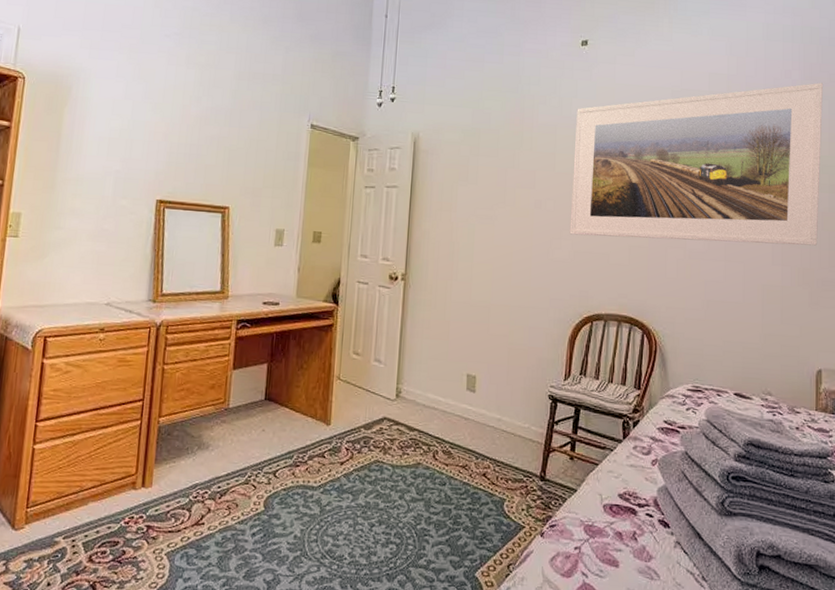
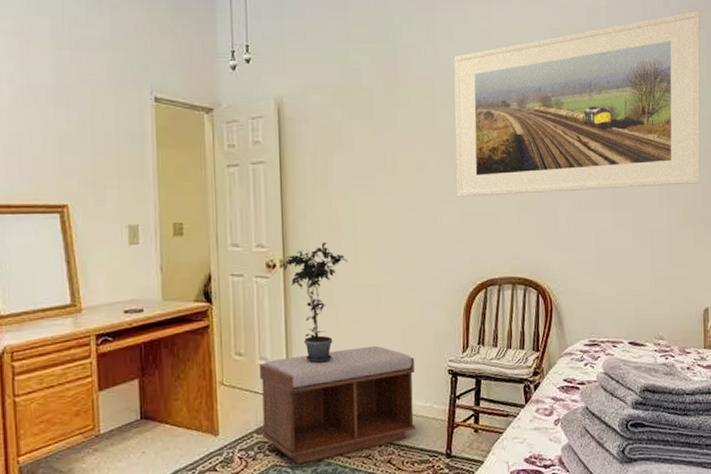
bench: none [368,362,518,464] -> present [260,345,416,465]
potted plant: none [403,262,464,372] -> present [282,242,349,363]

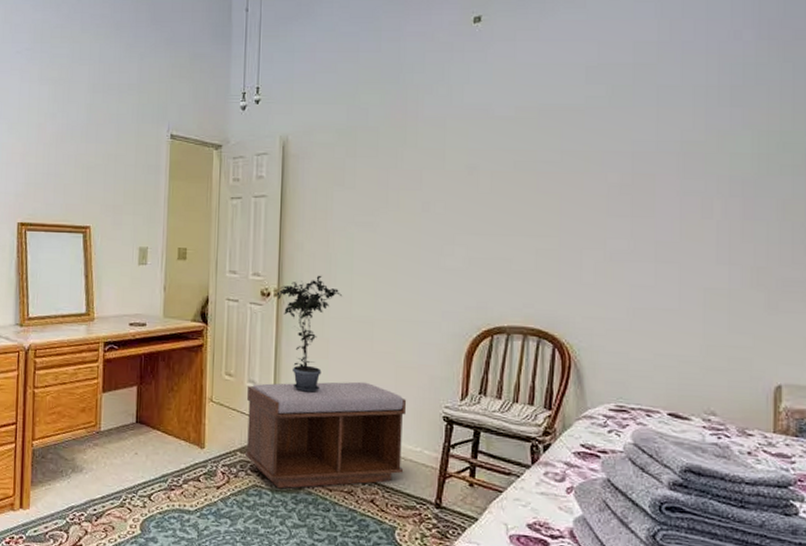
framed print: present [454,10,701,197] -> none [463,42,786,240]

